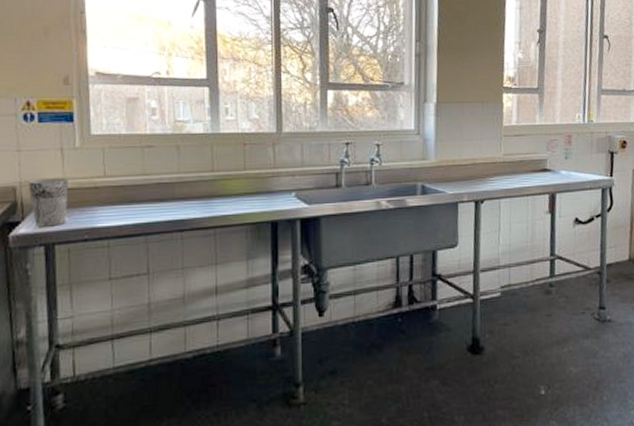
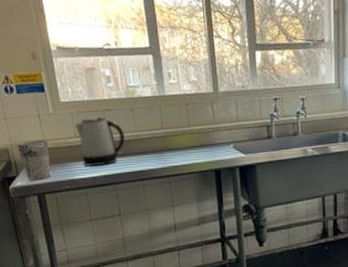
kettle: none [106,153,165,213] -> present [75,116,125,166]

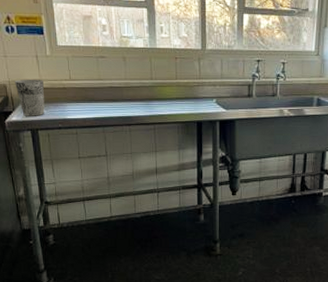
kettle: present [75,116,125,166] -> none [70,62,116,109]

